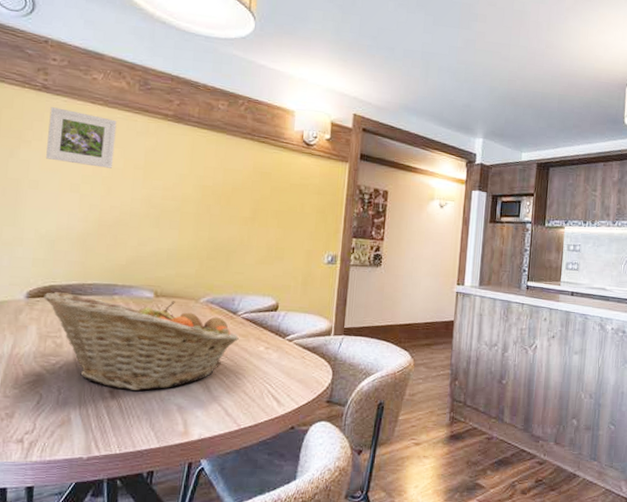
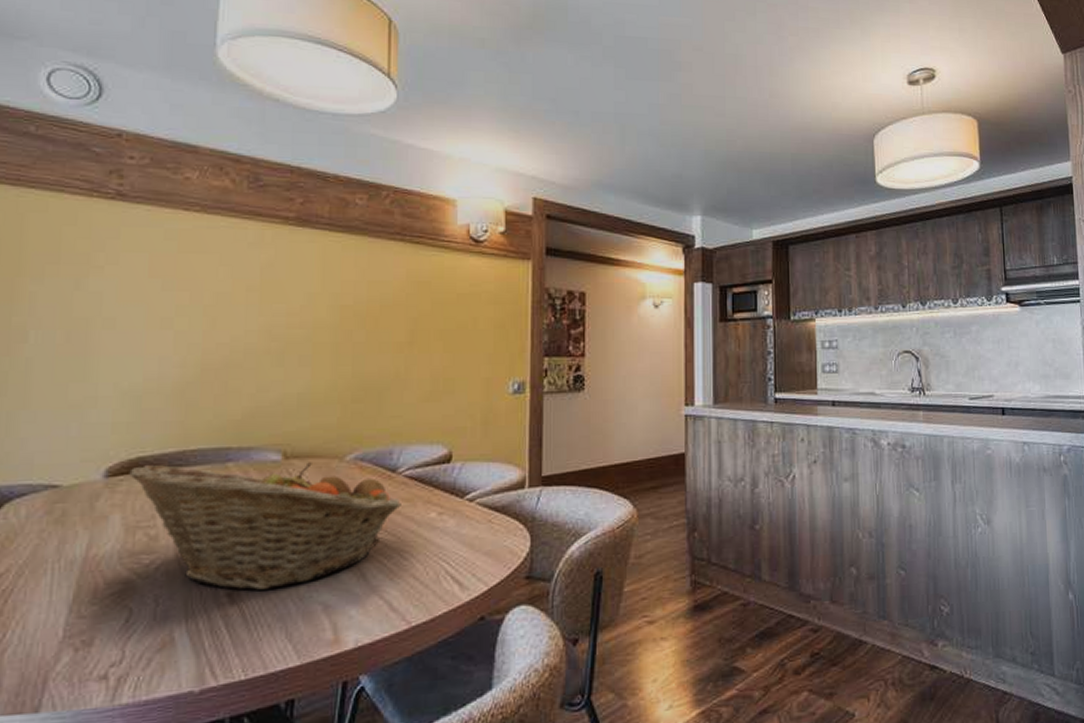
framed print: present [46,107,117,168] -> none [125,219,220,293]

